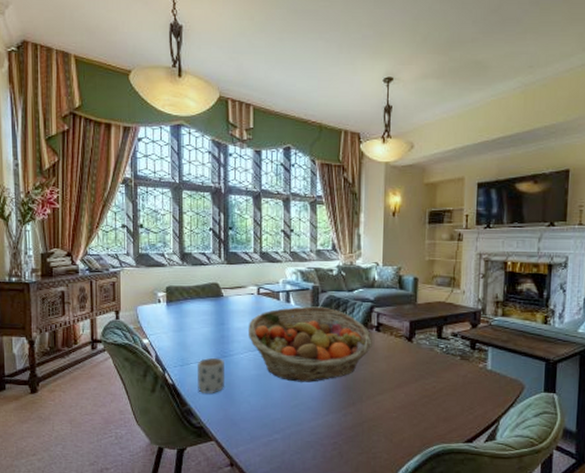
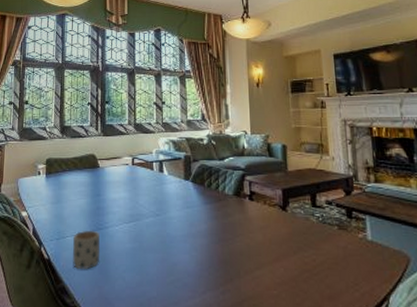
fruit basket: present [249,306,373,382] -> none [124,176,248,256]

